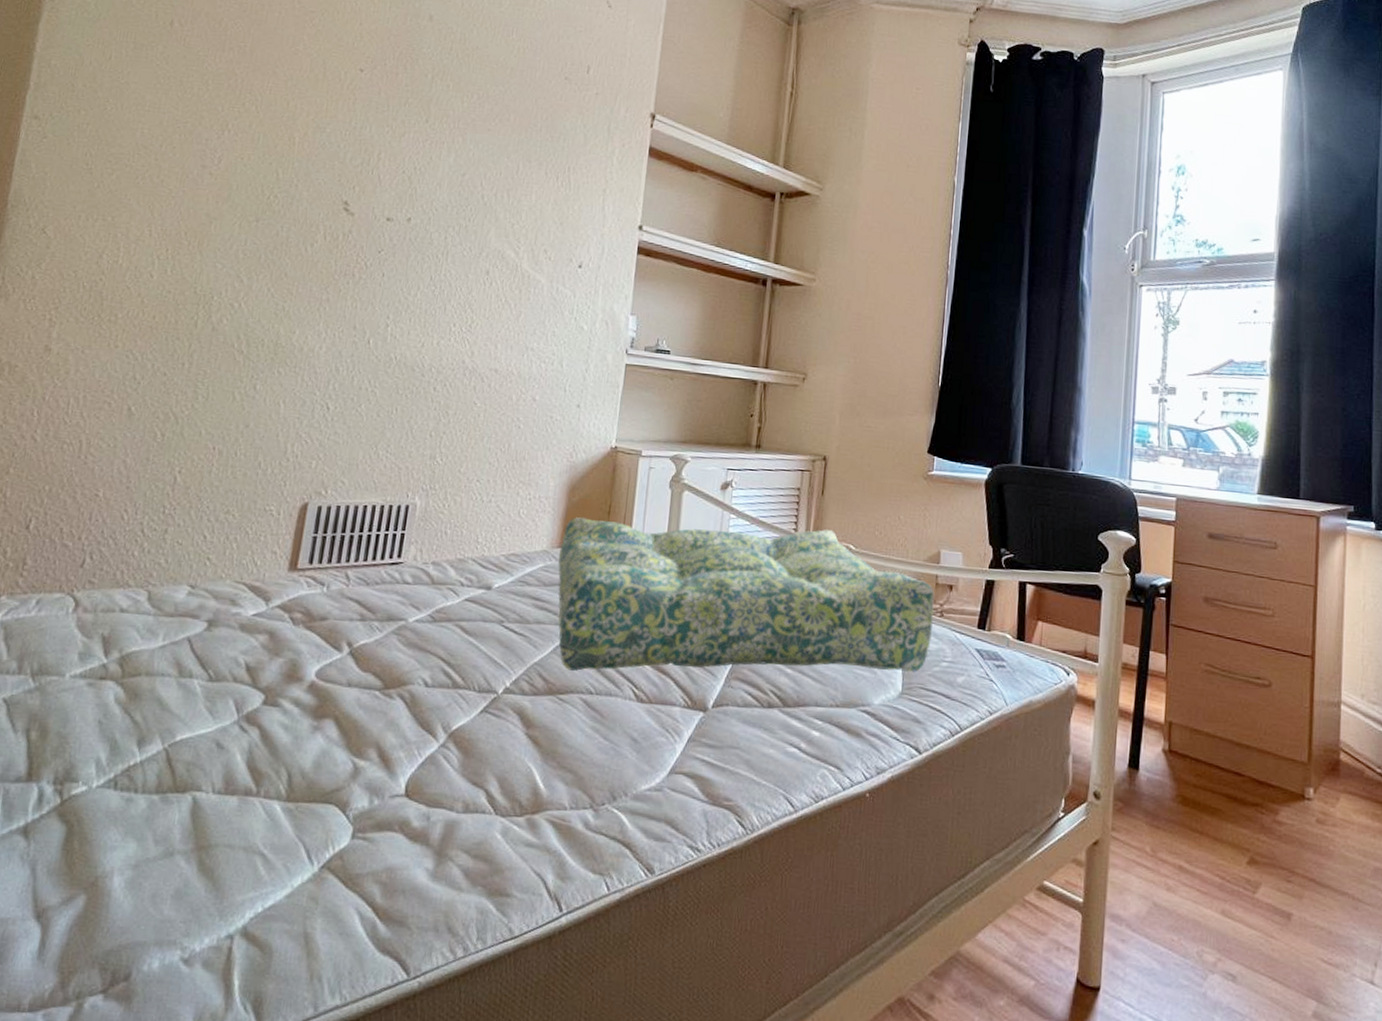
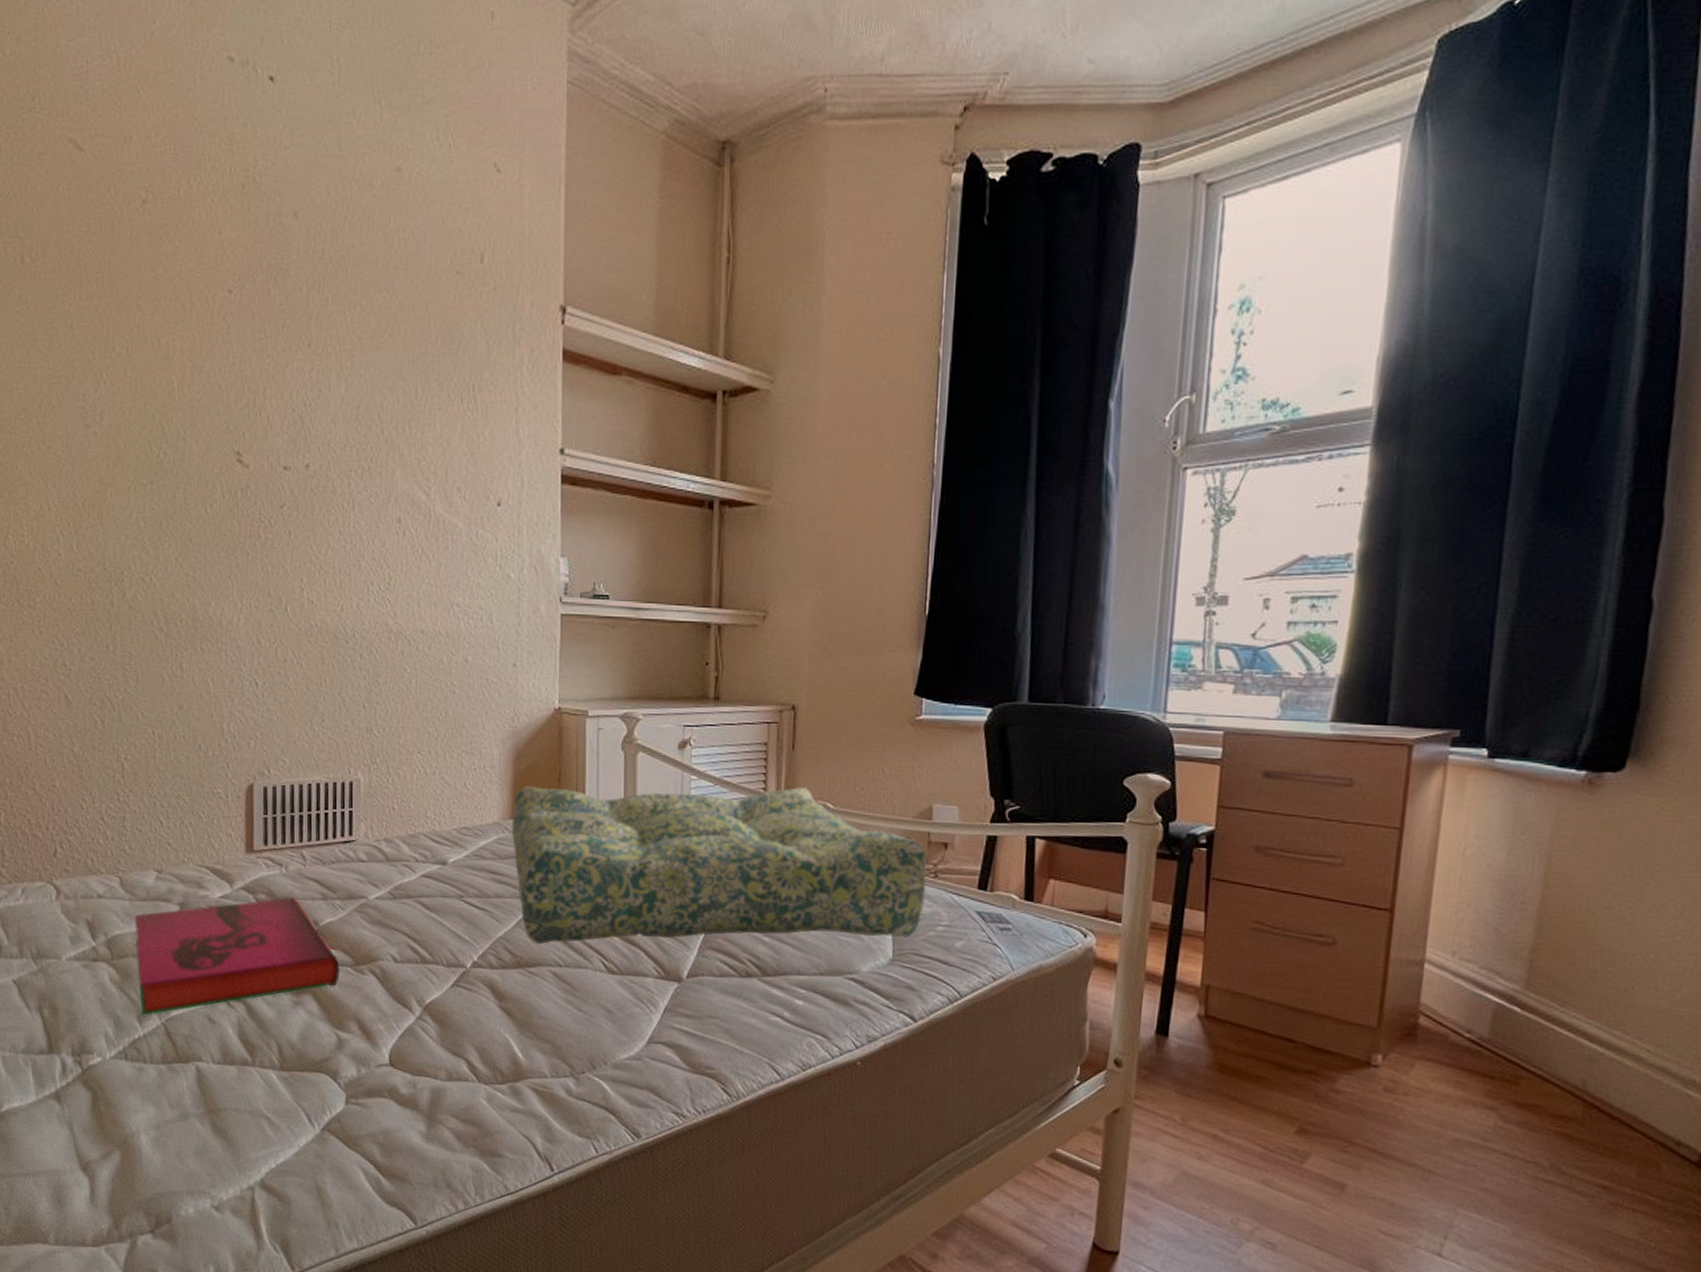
hardback book: none [142,617,368,739] -> present [135,897,339,1015]

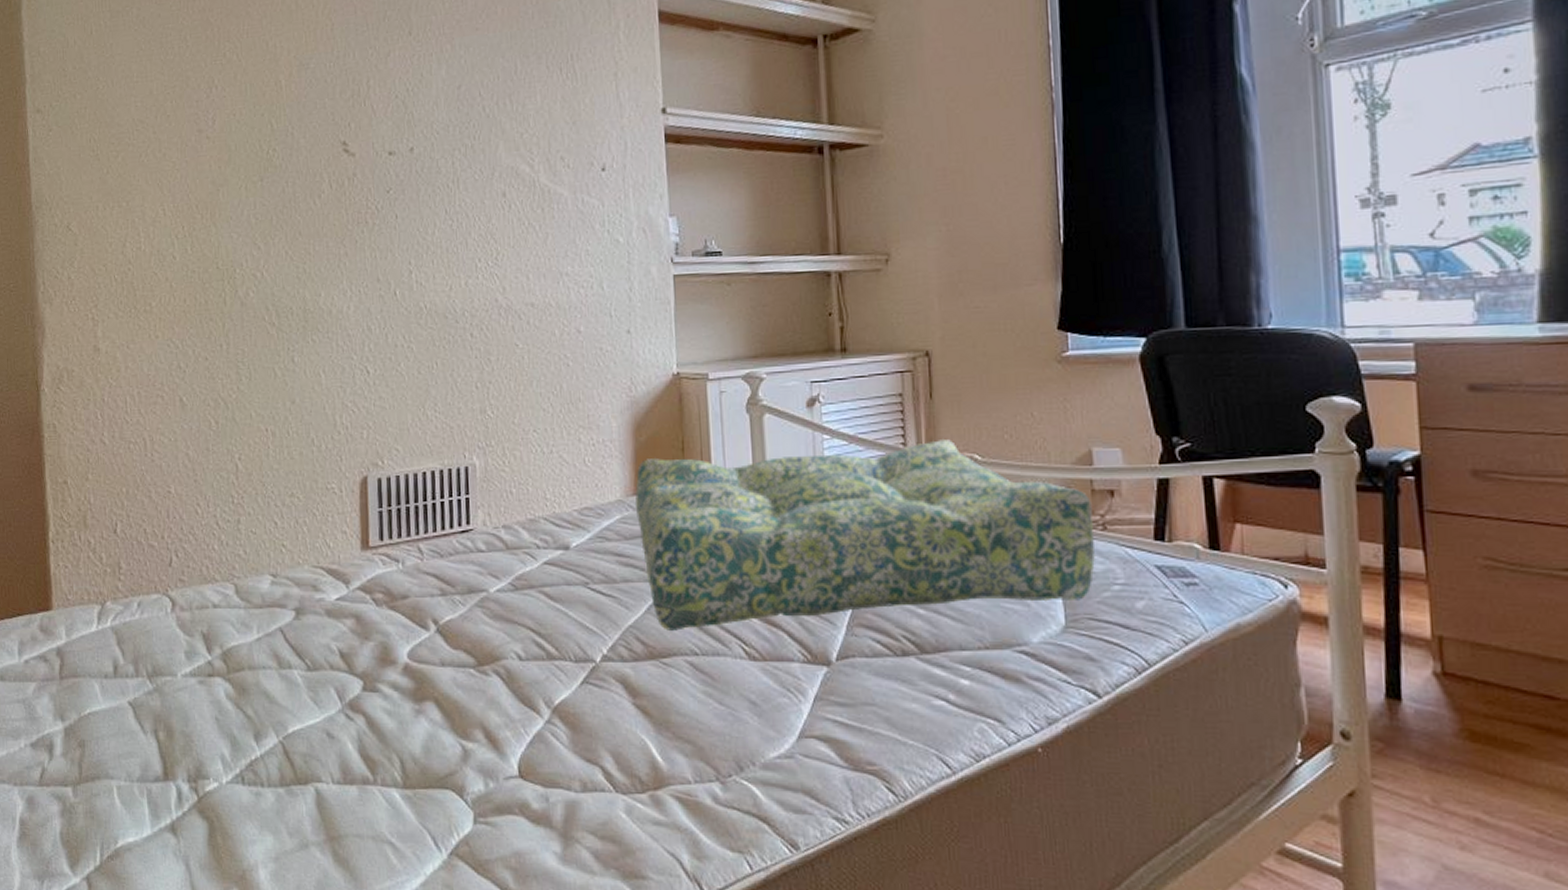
hardback book: present [135,897,339,1015] -> none [250,595,462,733]

